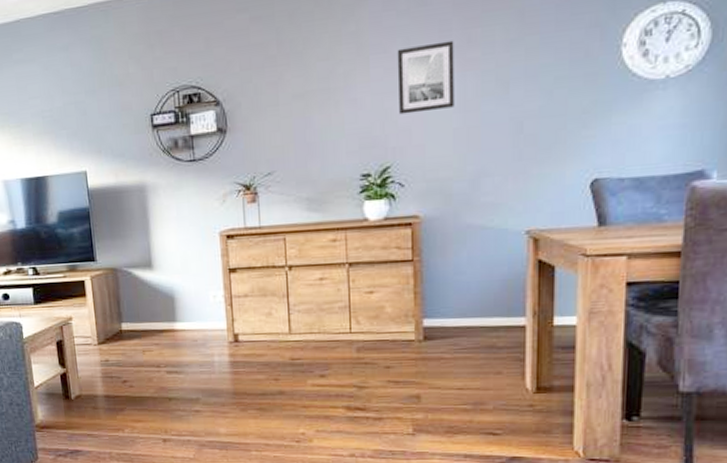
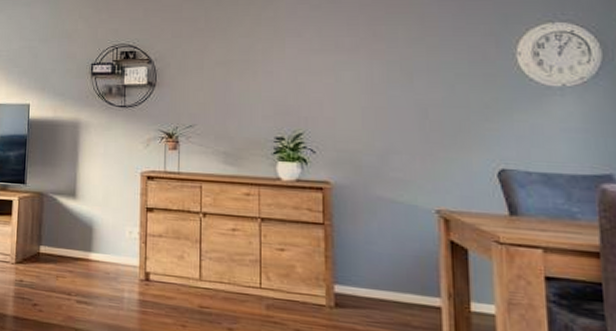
wall art: present [397,40,454,115] -> none [310,33,362,90]

